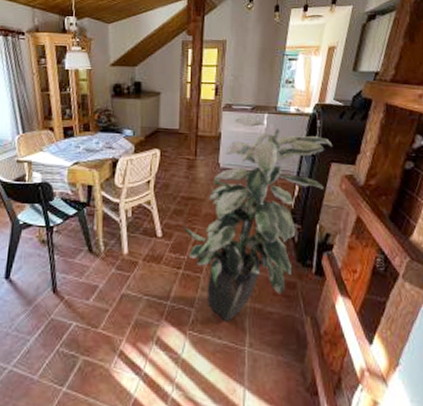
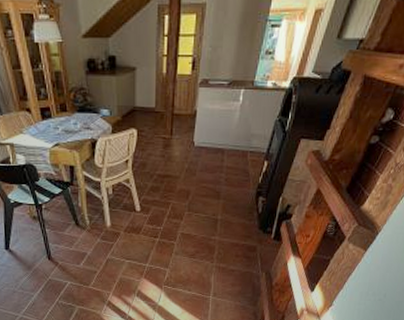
indoor plant: present [184,117,333,323] -> none [160,93,305,279]

